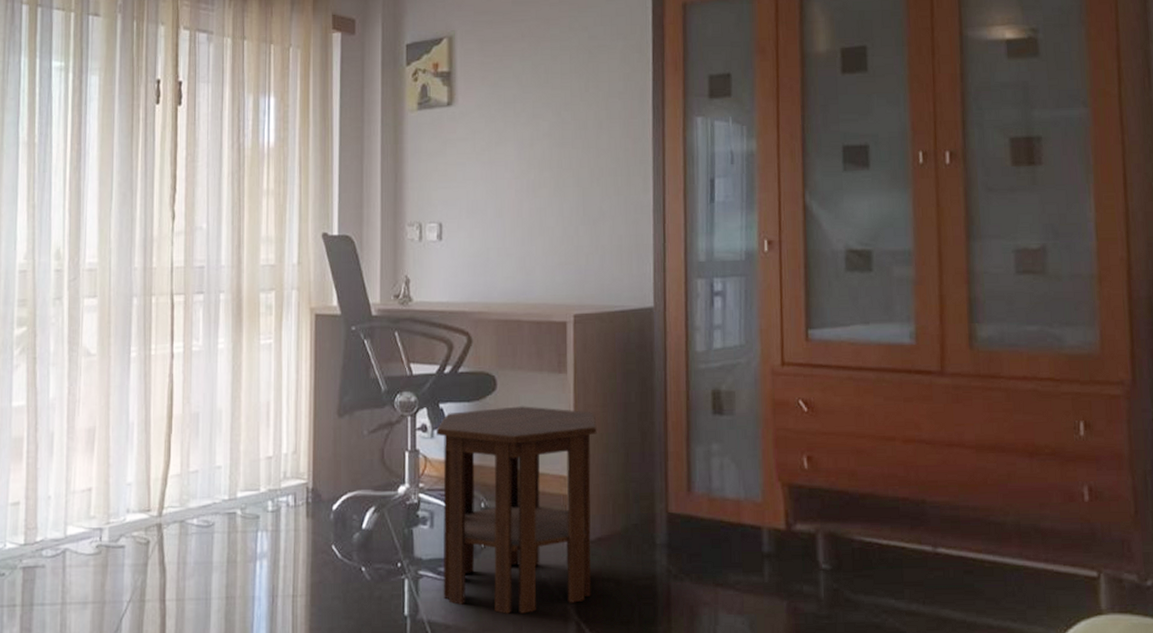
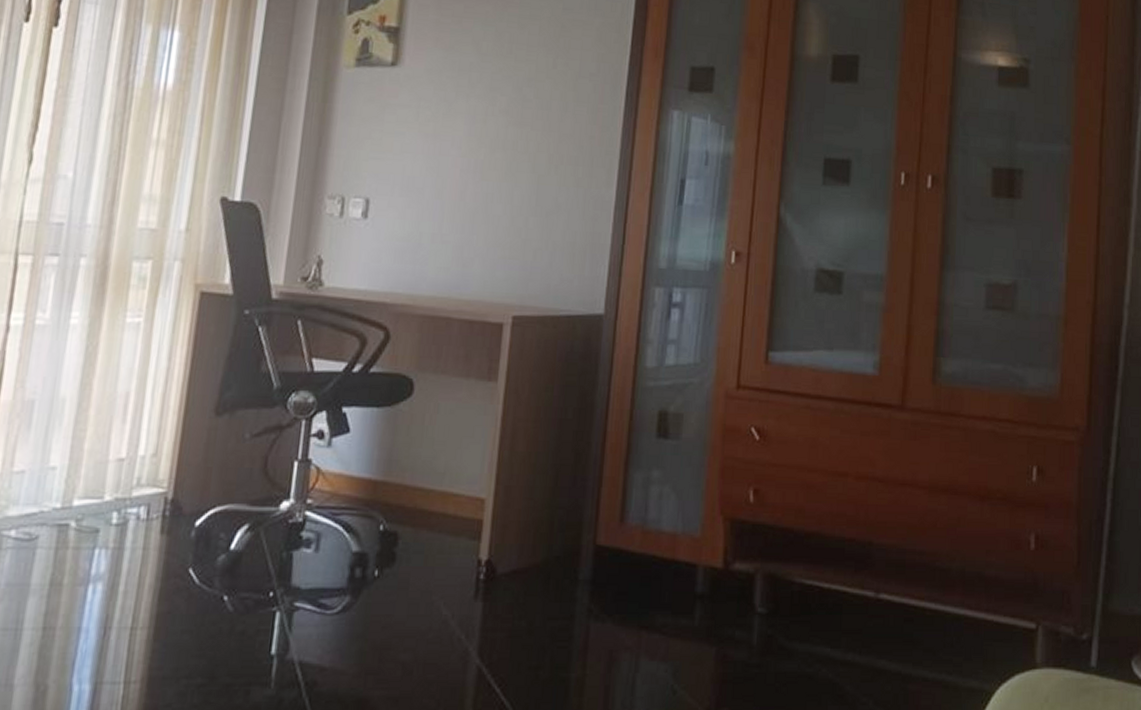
side table: present [436,406,597,614] -> none [321,415,526,655]

